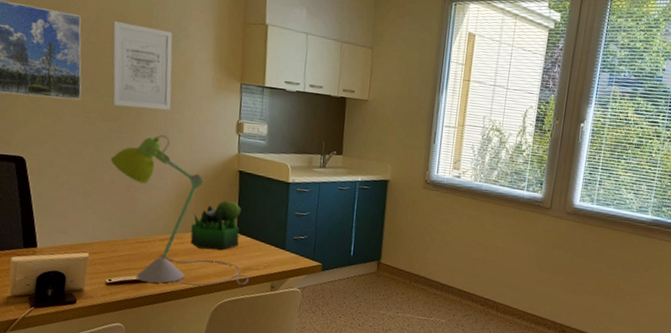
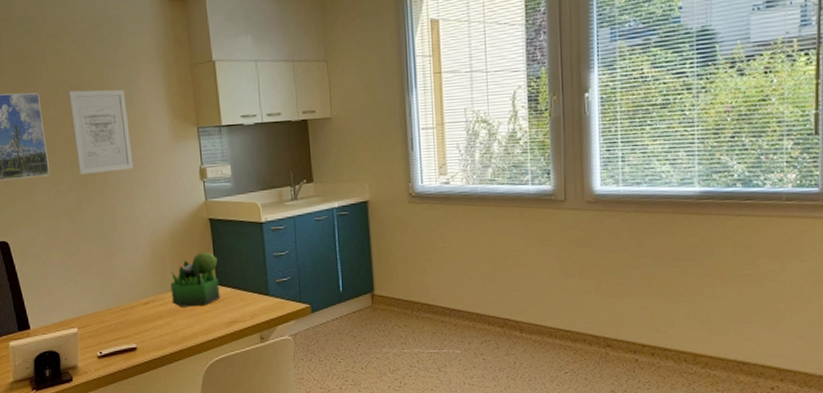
desk lamp: present [110,135,250,286] -> none [84,195,237,350]

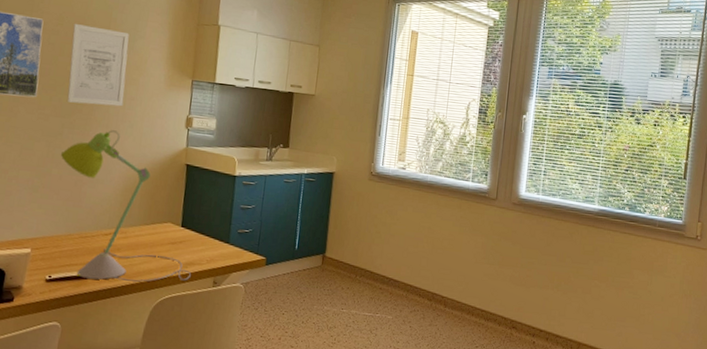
desk lamp: none [84,195,237,350] -> present [60,130,192,282]
plant: present [170,252,220,307] -> none [134,194,187,244]

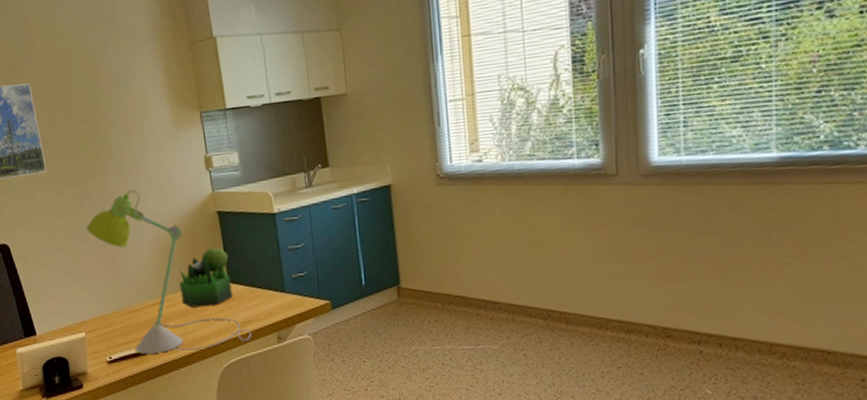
wall art: present [66,24,129,107] -> none [61,74,134,170]
plant: none [134,194,187,244] -> present [179,248,233,308]

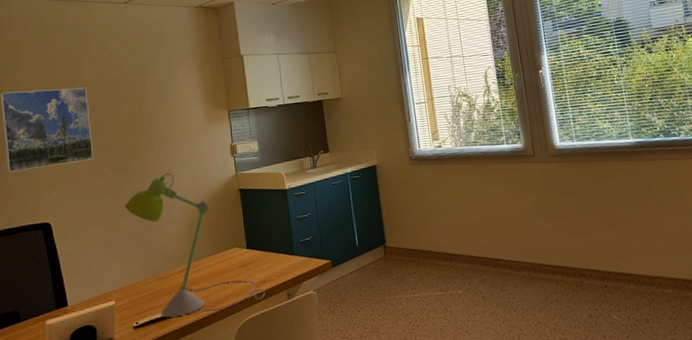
plant: present [179,248,233,308] -> none [204,219,250,272]

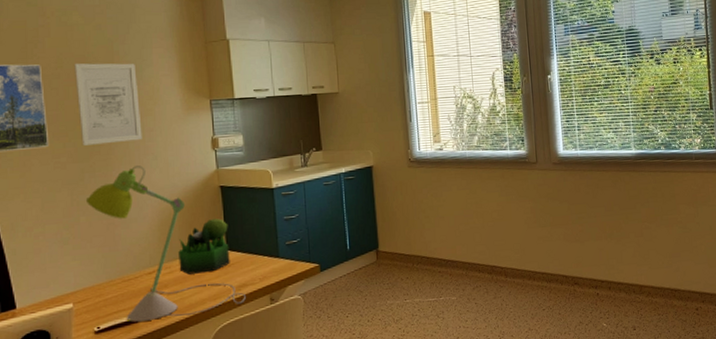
wall art: none [114,81,171,157] -> present [74,63,143,146]
plant: none [204,219,250,272] -> present [178,219,230,275]

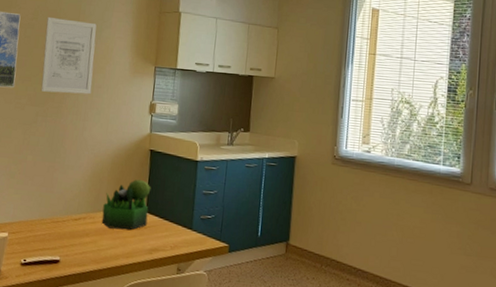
desk lamp: present [85,165,247,322] -> none [34,117,156,268]

